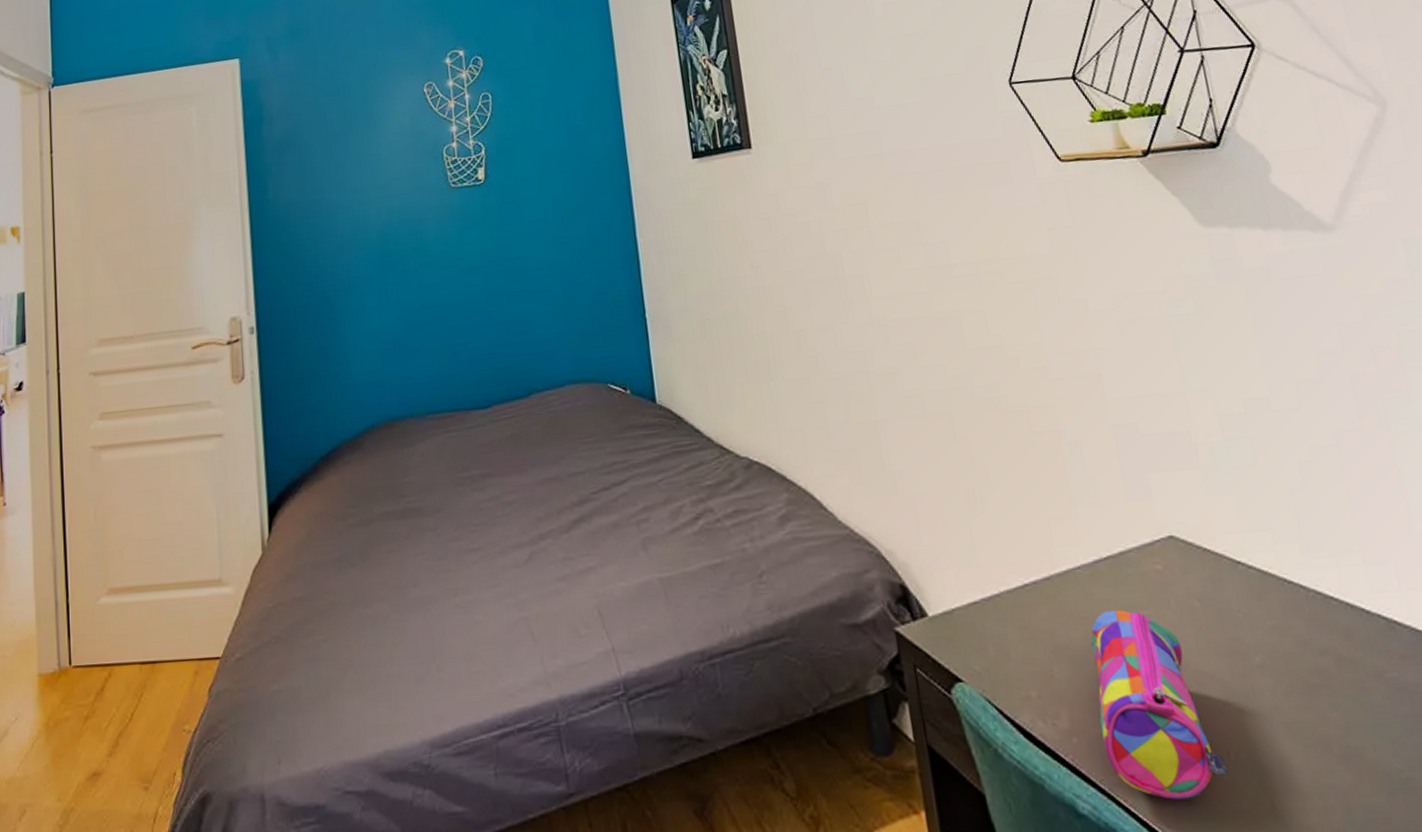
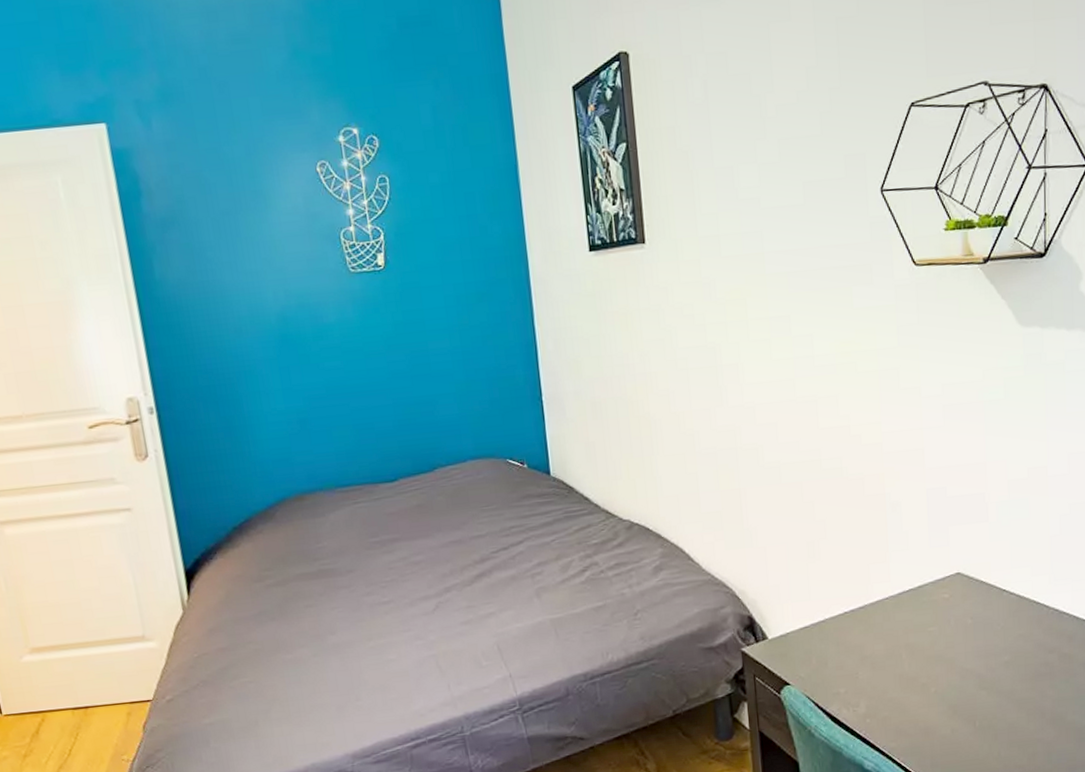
pencil case: present [1090,609,1228,800] -> none [887,628,972,756]

